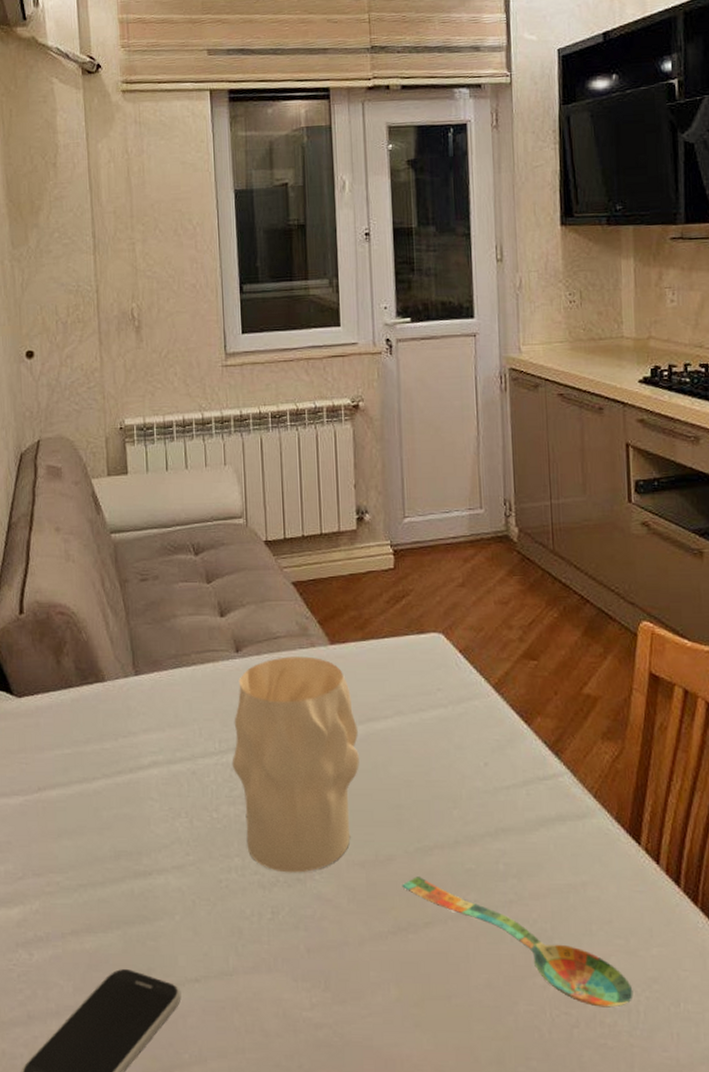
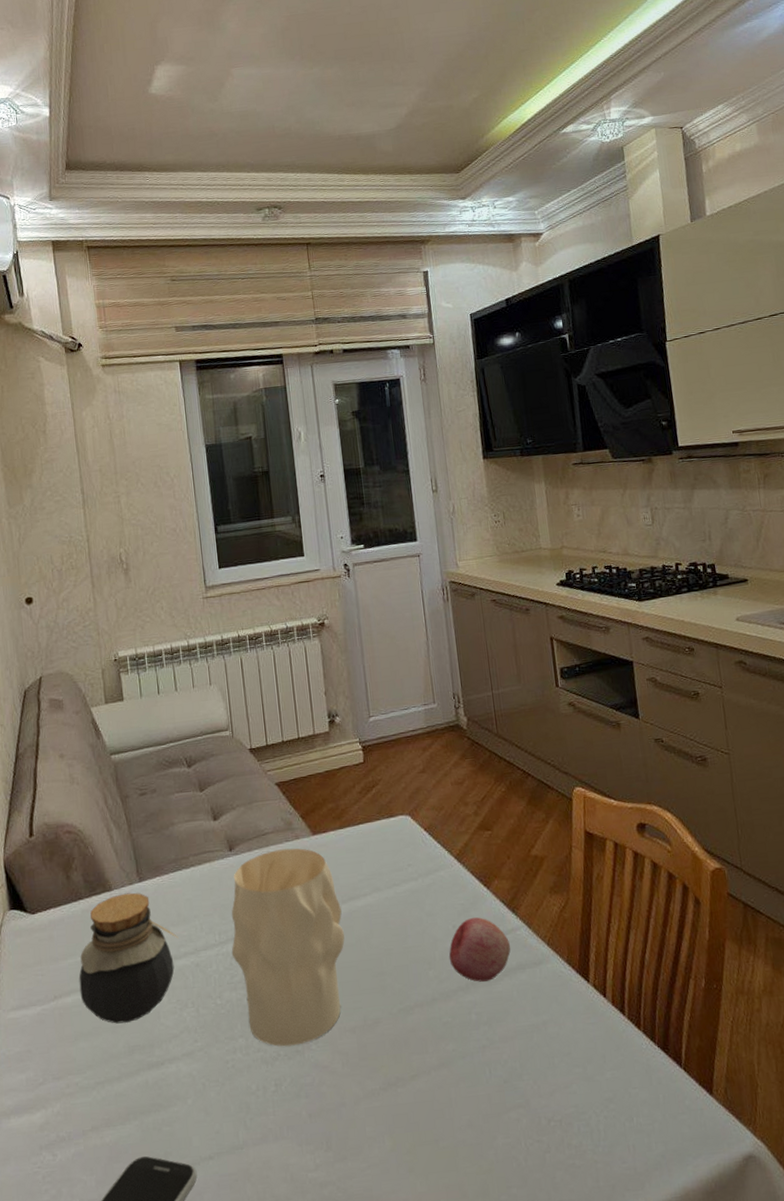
jar: none [65,686,175,825] -> present [78,892,179,1024]
spoon: present [402,877,633,1008] -> none [389,1035,594,1131]
fruit: none [477,757,551,829] -> present [448,917,511,982]

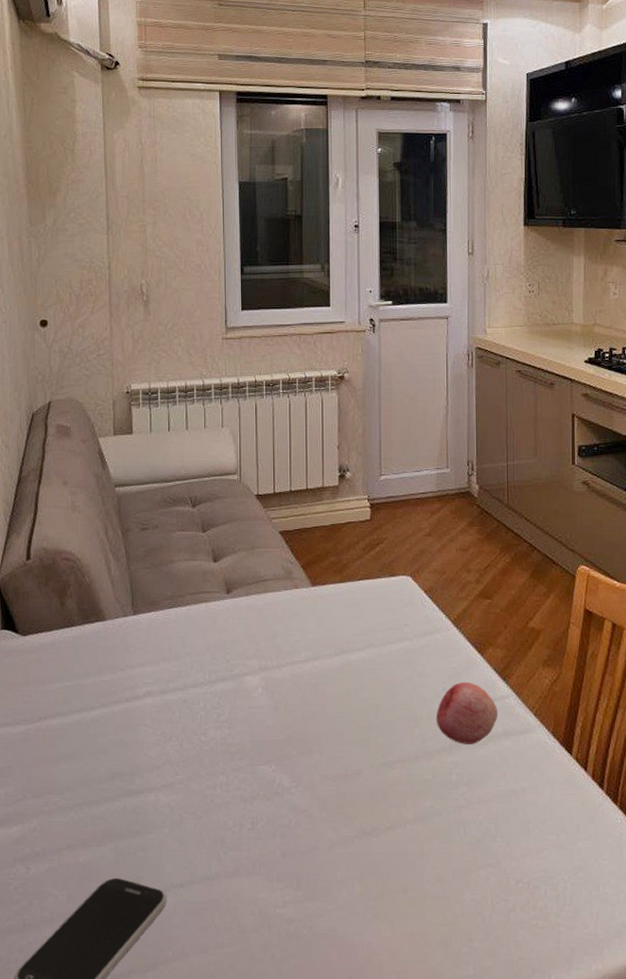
jar: present [78,892,179,1024] -> none [65,624,168,750]
vase: present [231,848,345,1047] -> none [220,597,334,788]

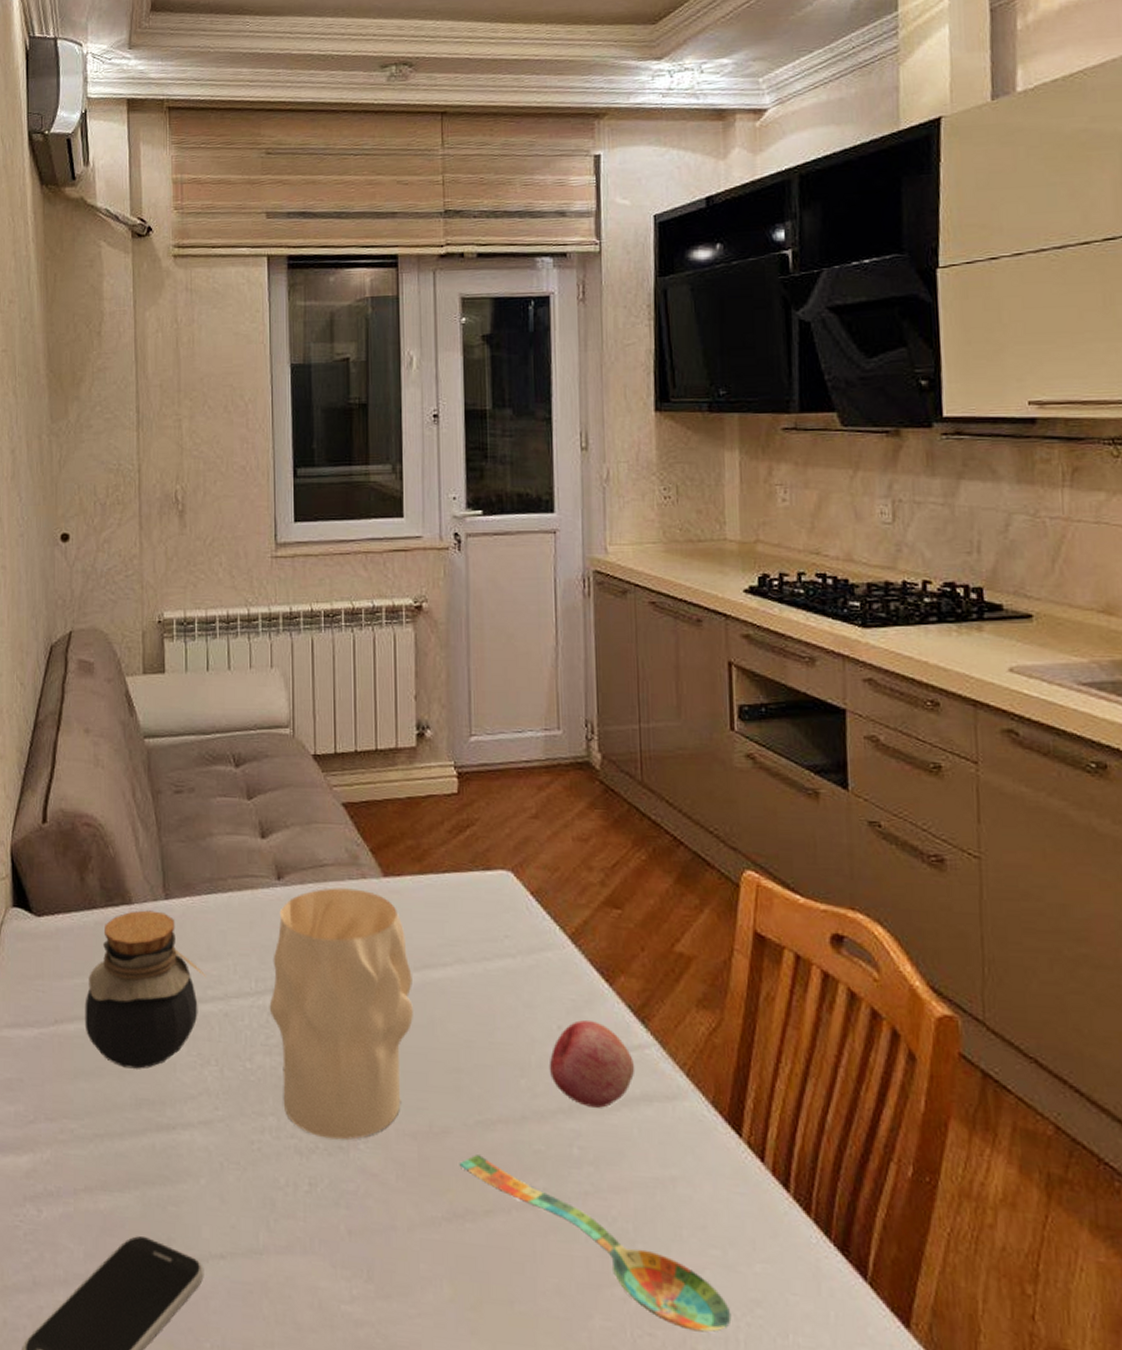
jar: none [65,624,168,750] -> present [84,910,206,1069]
vase: none [220,597,334,788] -> present [269,887,413,1141]
spoon: none [368,787,561,894] -> present [459,1155,732,1333]

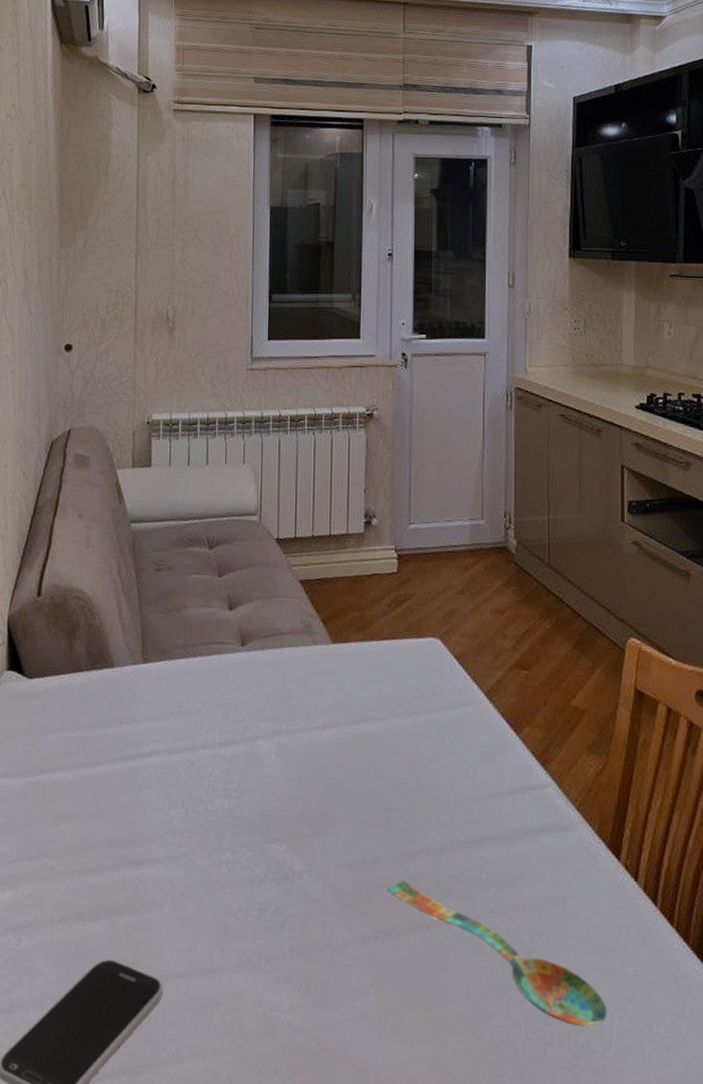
jar: present [84,910,206,1069] -> none [67,673,176,812]
vase: present [269,887,413,1141] -> none [230,653,353,871]
fruit: present [549,1020,635,1108] -> none [465,764,536,839]

